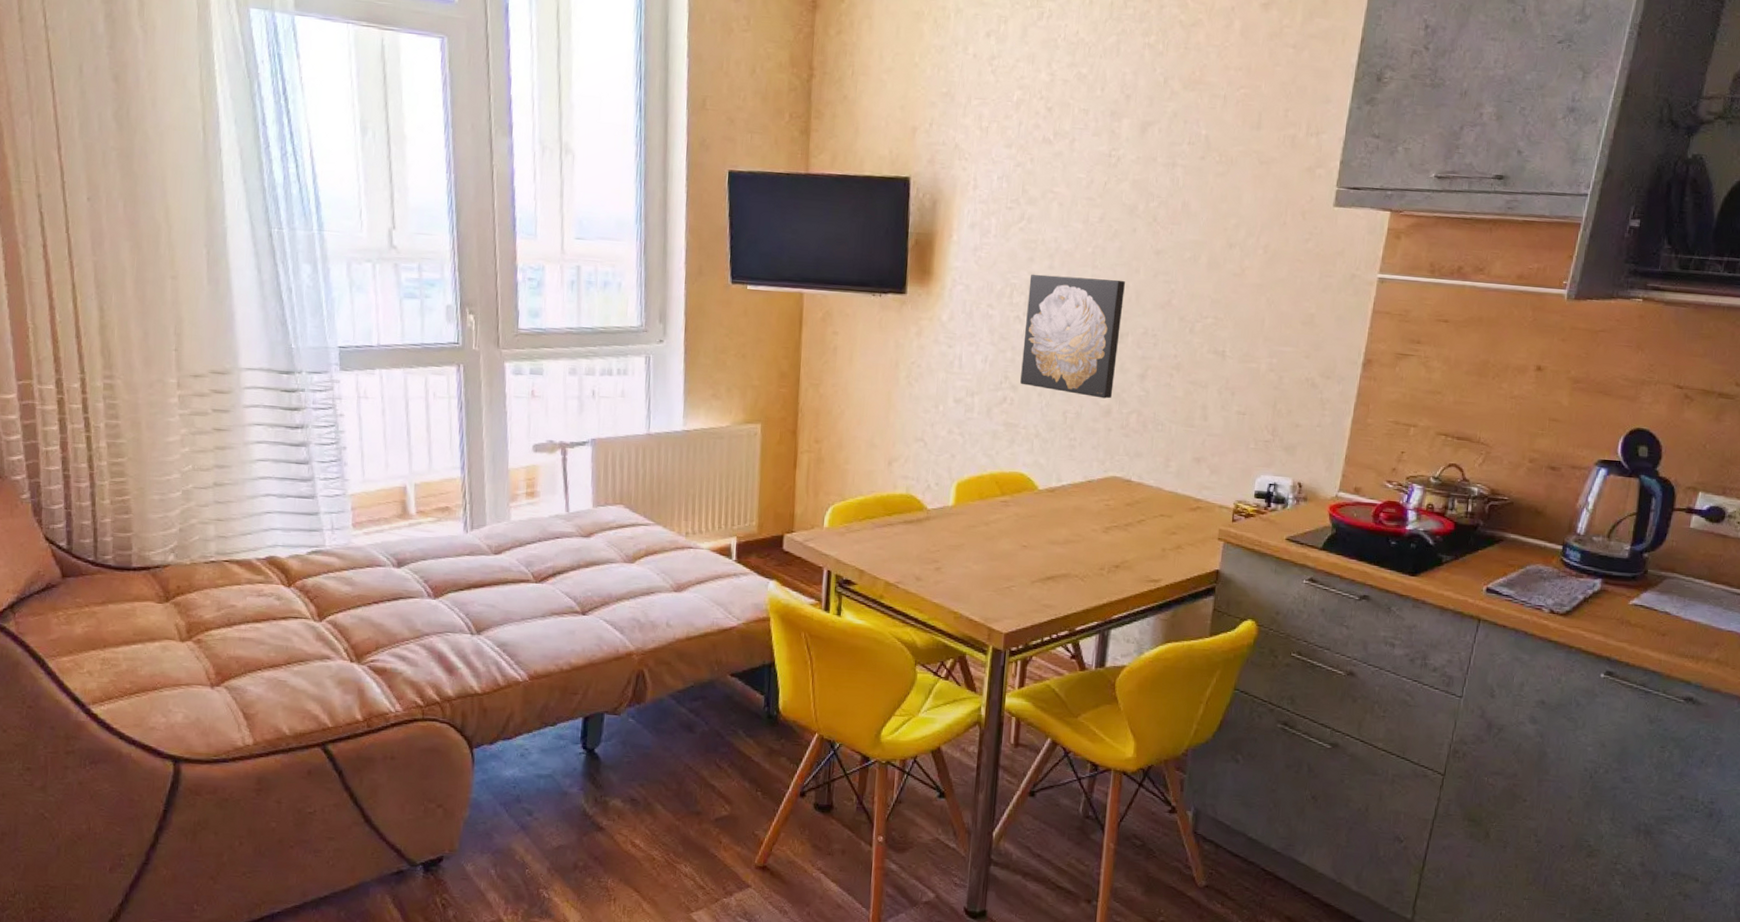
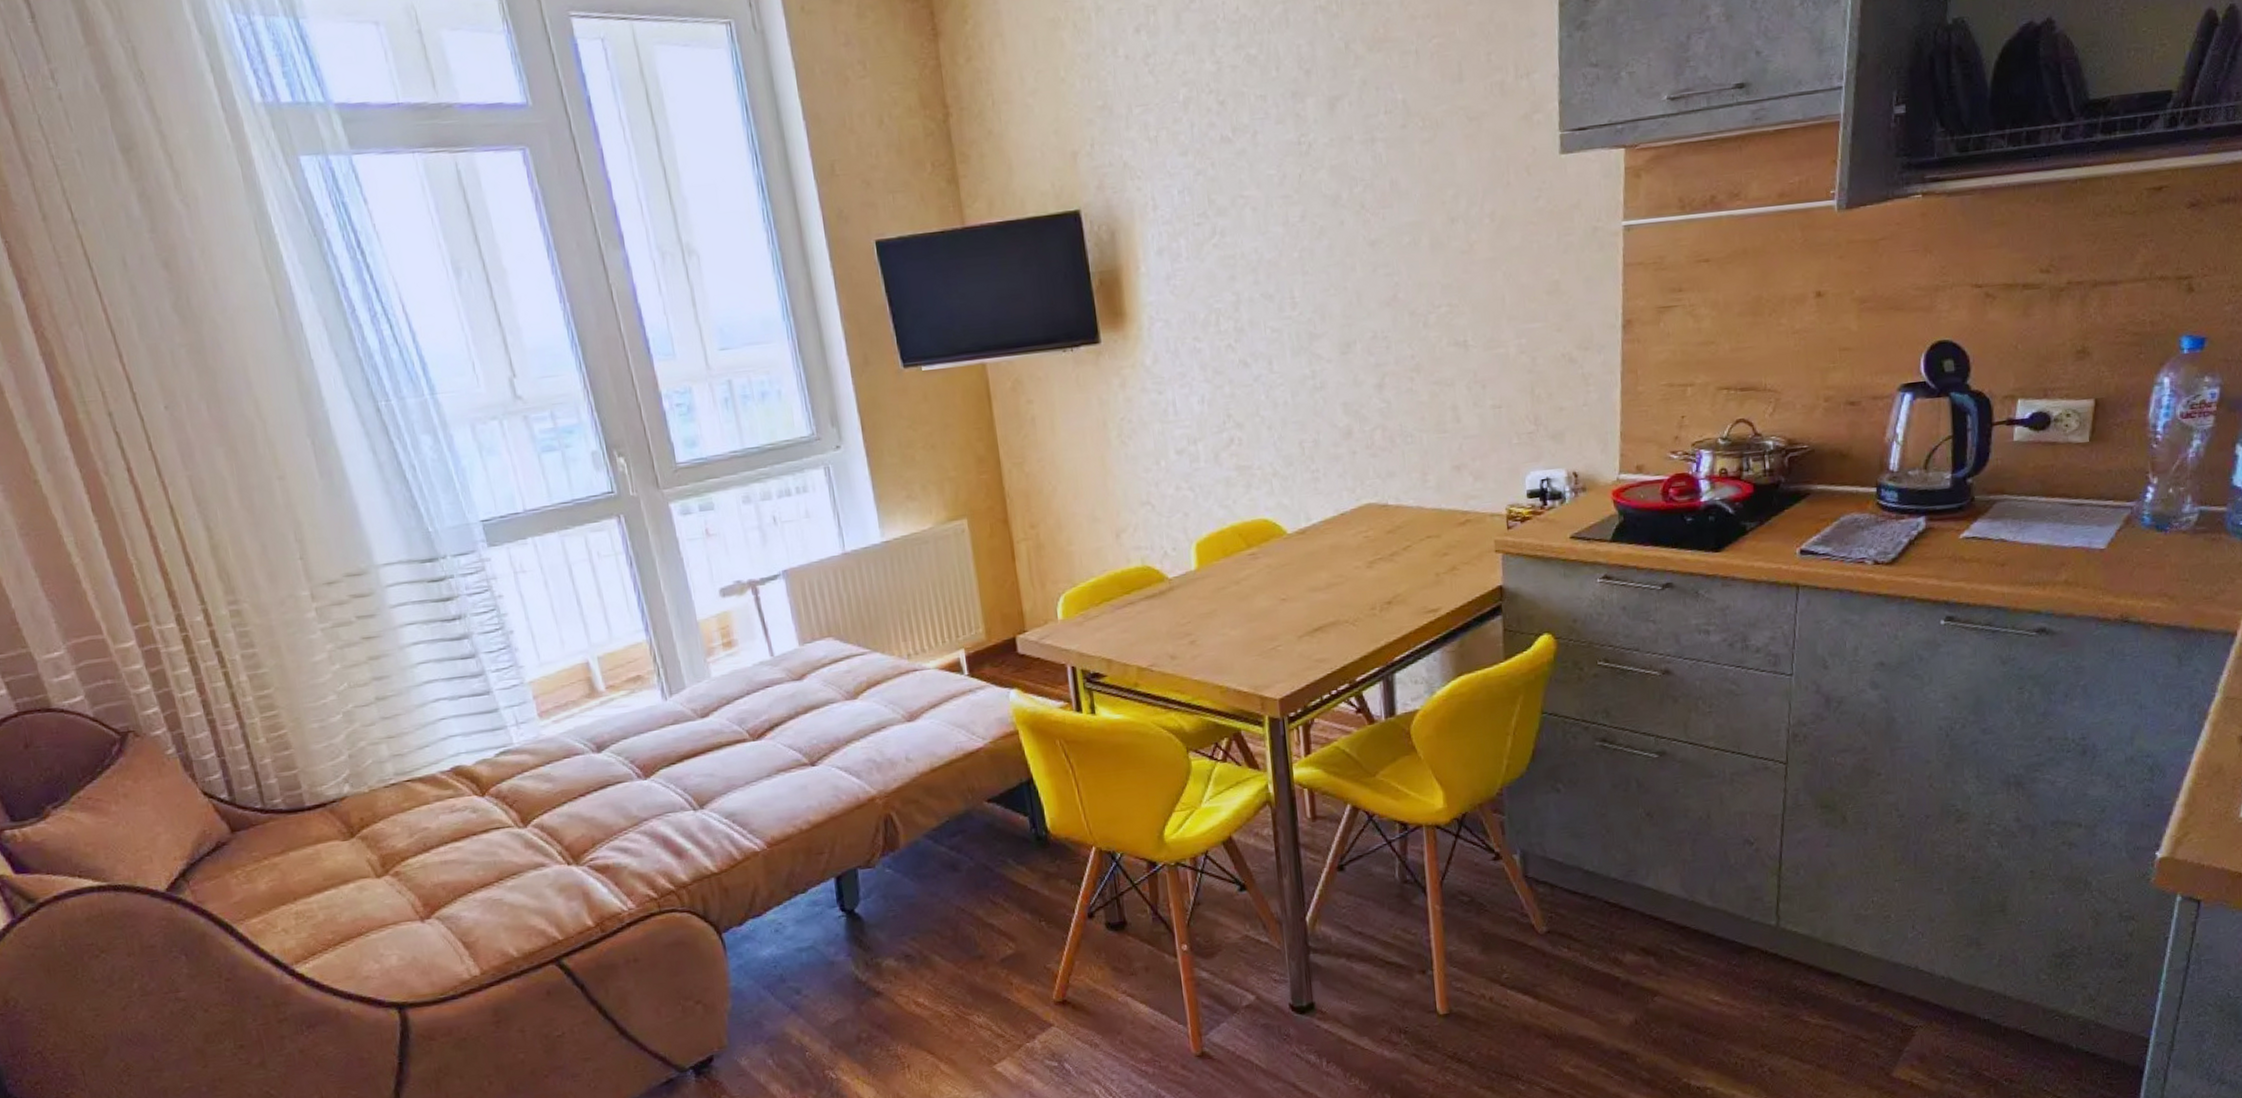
wall art: present [1020,274,1125,399] -> none [1234,282,1350,421]

